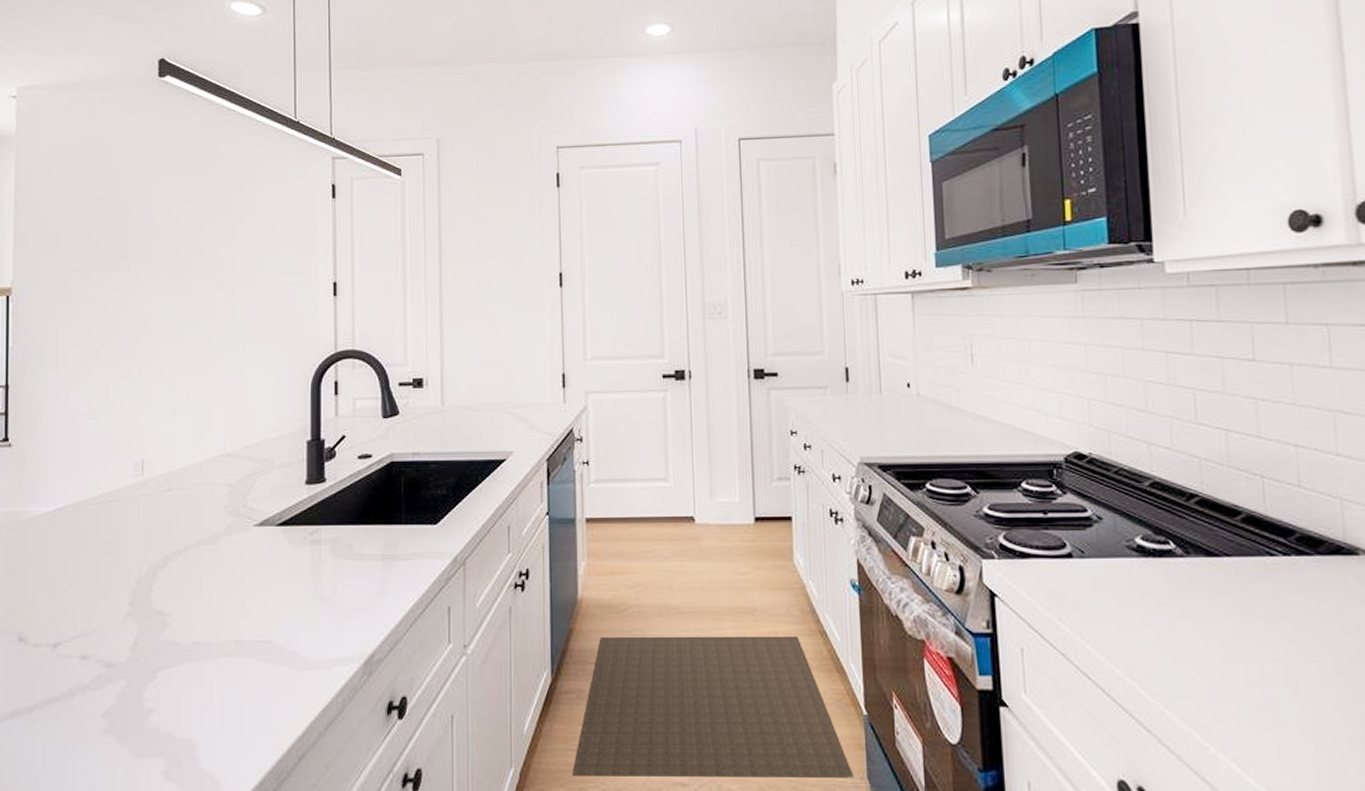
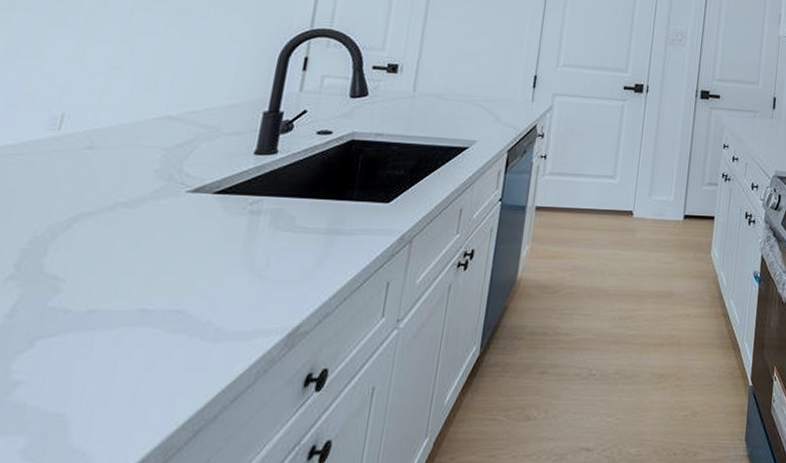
doormat: present [572,635,854,778] -> none [485,315,734,444]

